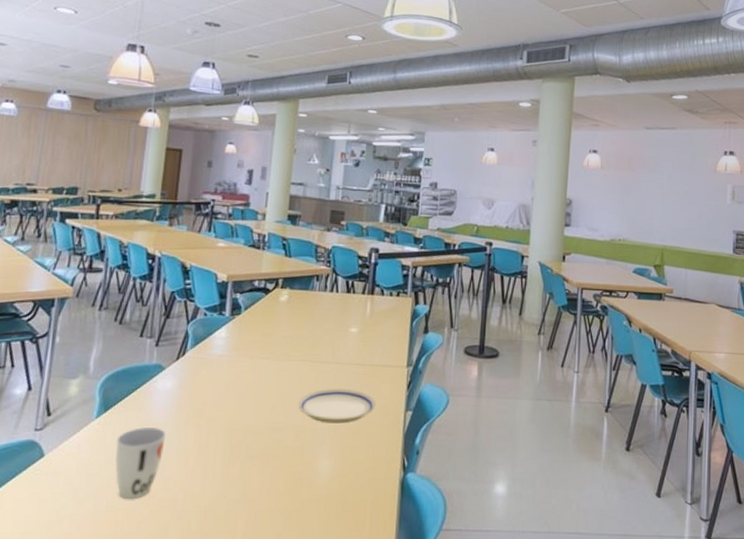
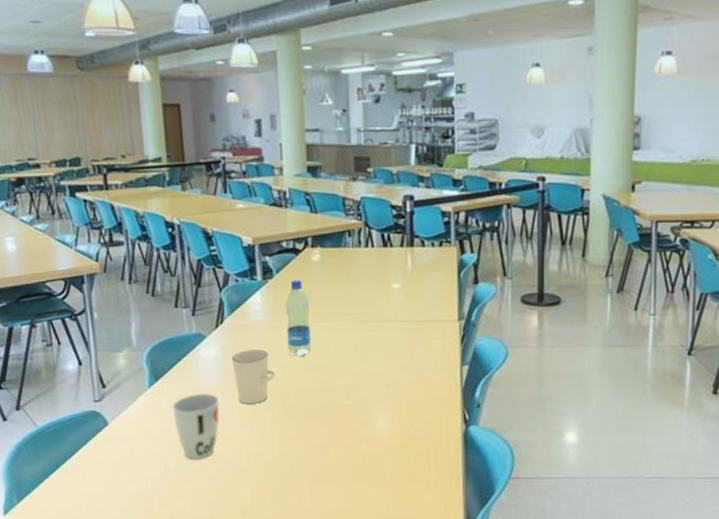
cup: none [186,384,227,440] -> present [231,350,276,404]
bottle: none [244,318,271,395] -> present [286,279,311,357]
plate: present [298,388,375,424] -> none [347,346,428,382]

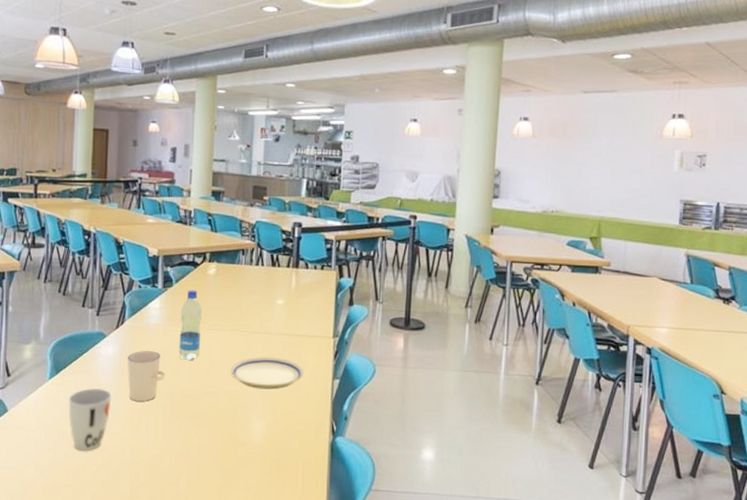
plate: none [347,346,428,382] -> present [230,356,304,390]

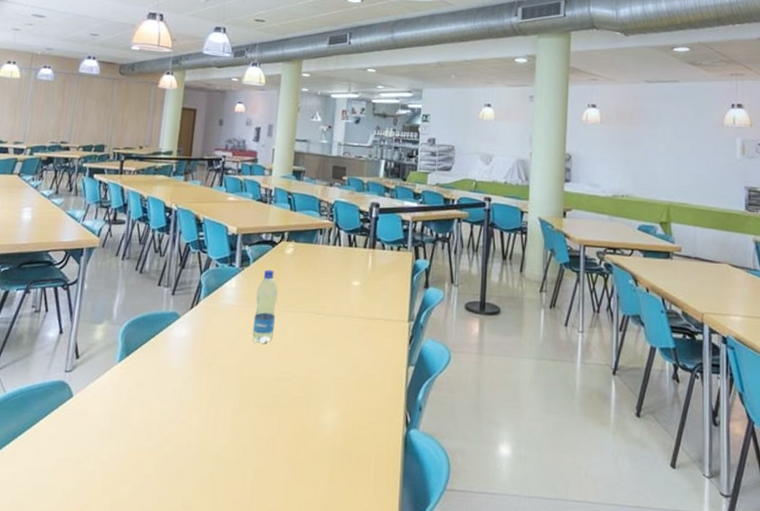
cup: present [68,388,112,451] -> none [135,373,181,442]
cup: present [127,351,165,402] -> none [199,333,237,388]
plate: present [230,356,304,390] -> none [304,340,378,376]

